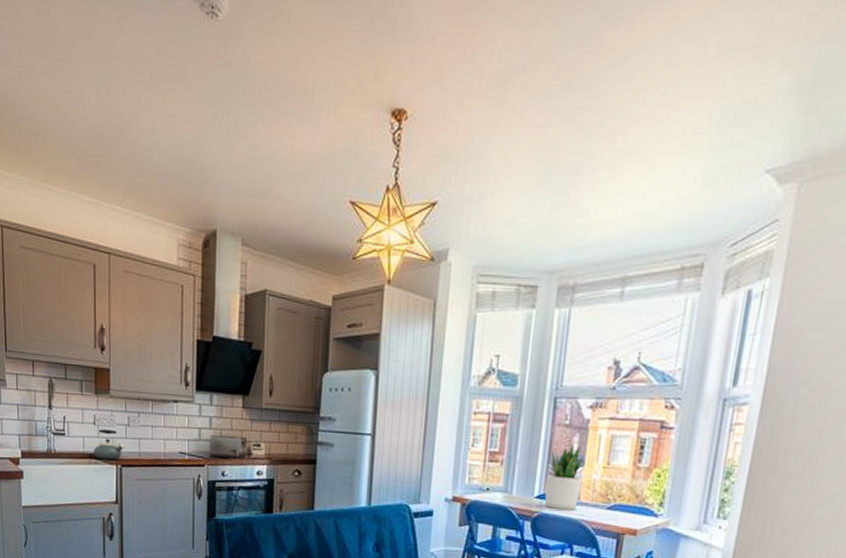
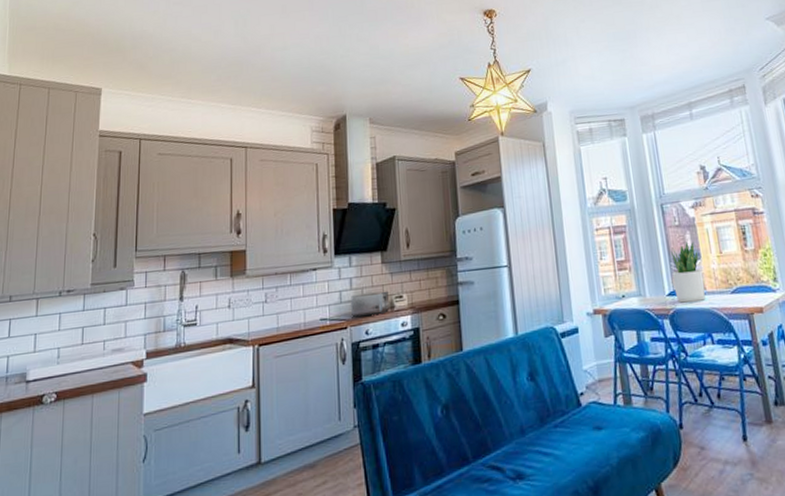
kettle: present [93,429,124,461] -> none [228,309,261,344]

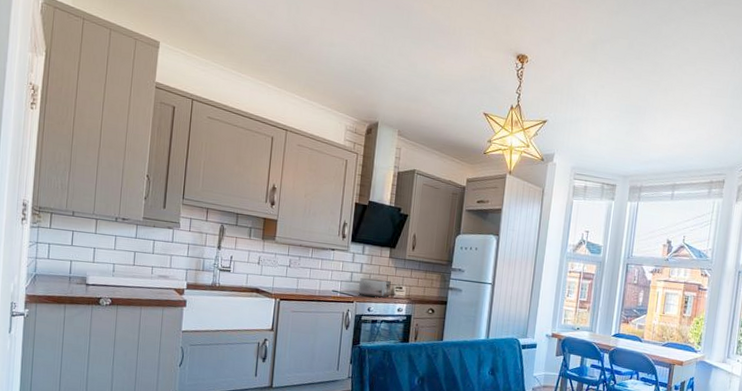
planter: present [671,242,705,303] -> none [619,298,647,347]

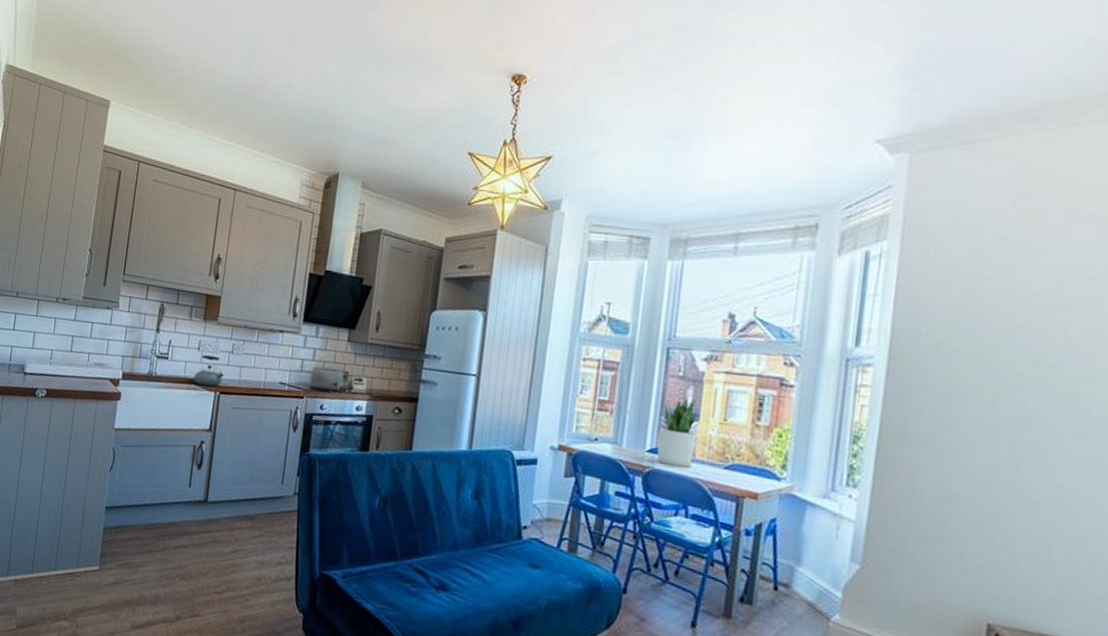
kettle: none [255,268,284,295] -> present [193,355,225,387]
planter: none [619,298,647,347] -> present [657,397,699,468]

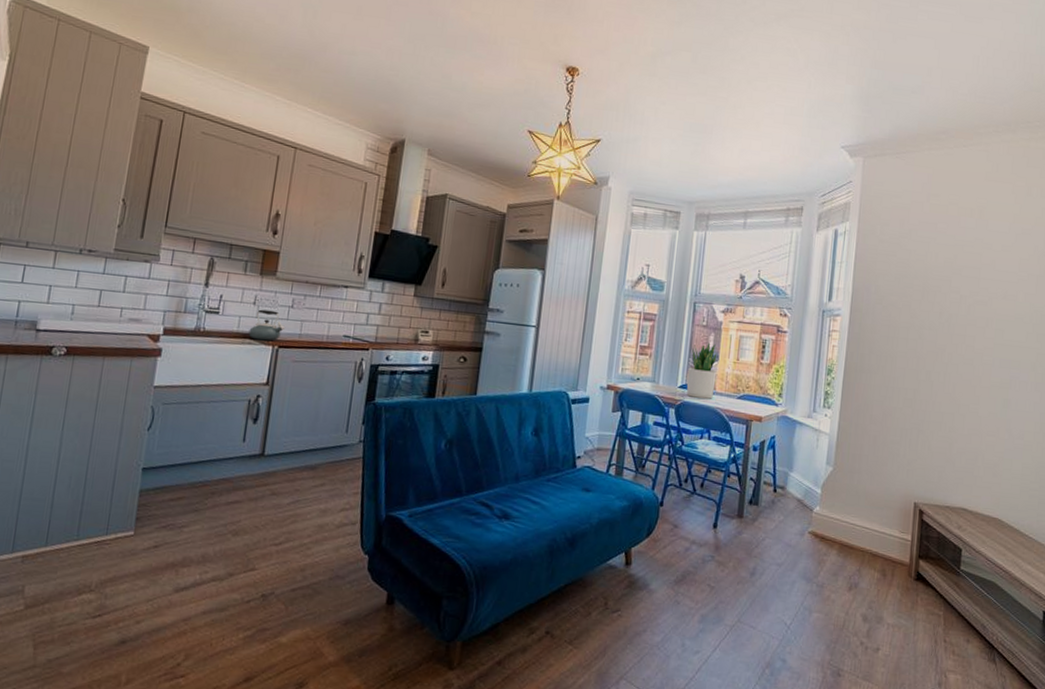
toaster: present [310,366,349,394] -> none [375,319,415,345]

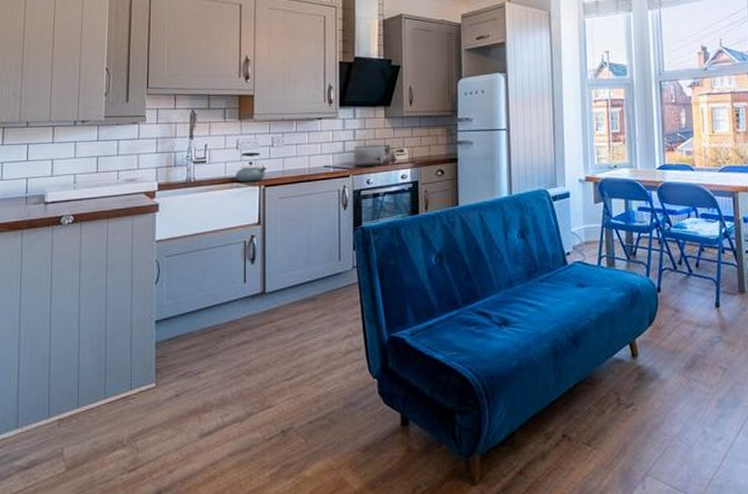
toaster: none [375,319,415,345] -> present [354,144,390,167]
planter: present [686,342,718,400] -> none [664,119,695,178]

